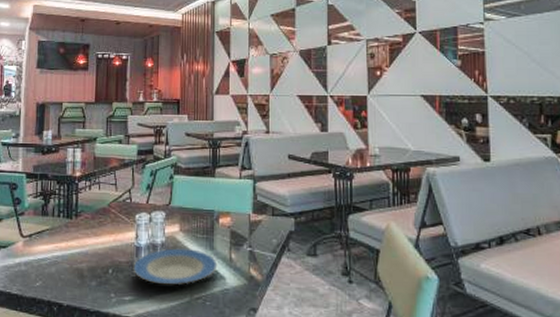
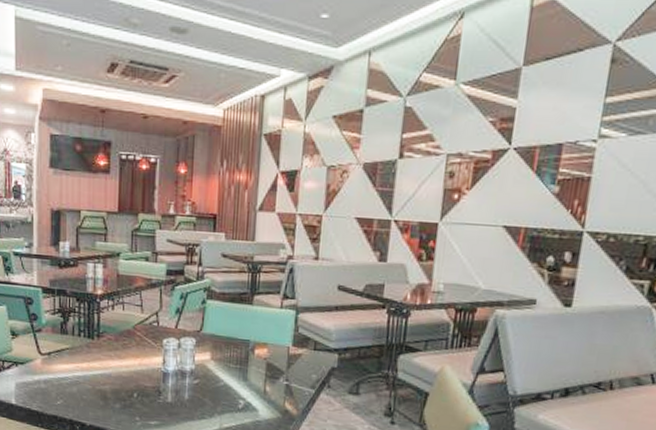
plate: present [133,248,218,285] -> none [159,375,251,414]

